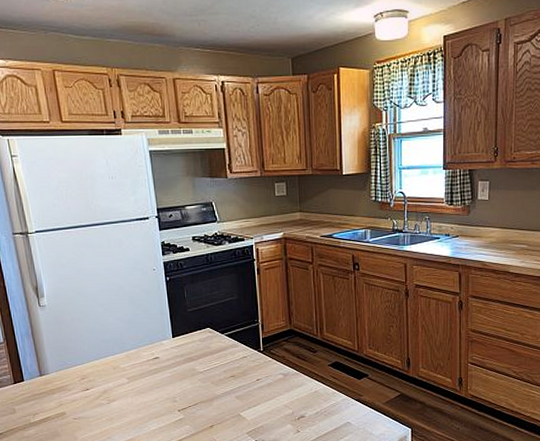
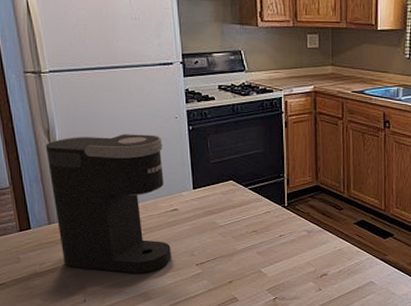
coffee maker: none [34,287,155,421] -> present [45,134,171,274]

